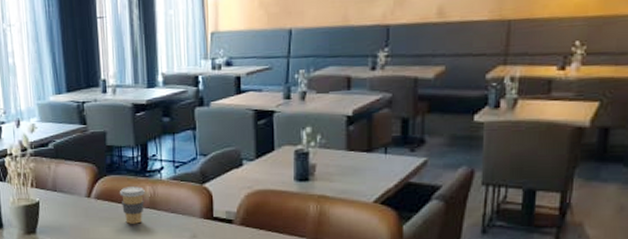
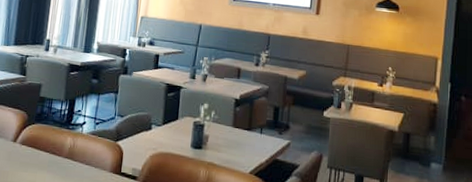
coffee cup: present [119,186,145,224] -> none [43,136,66,172]

